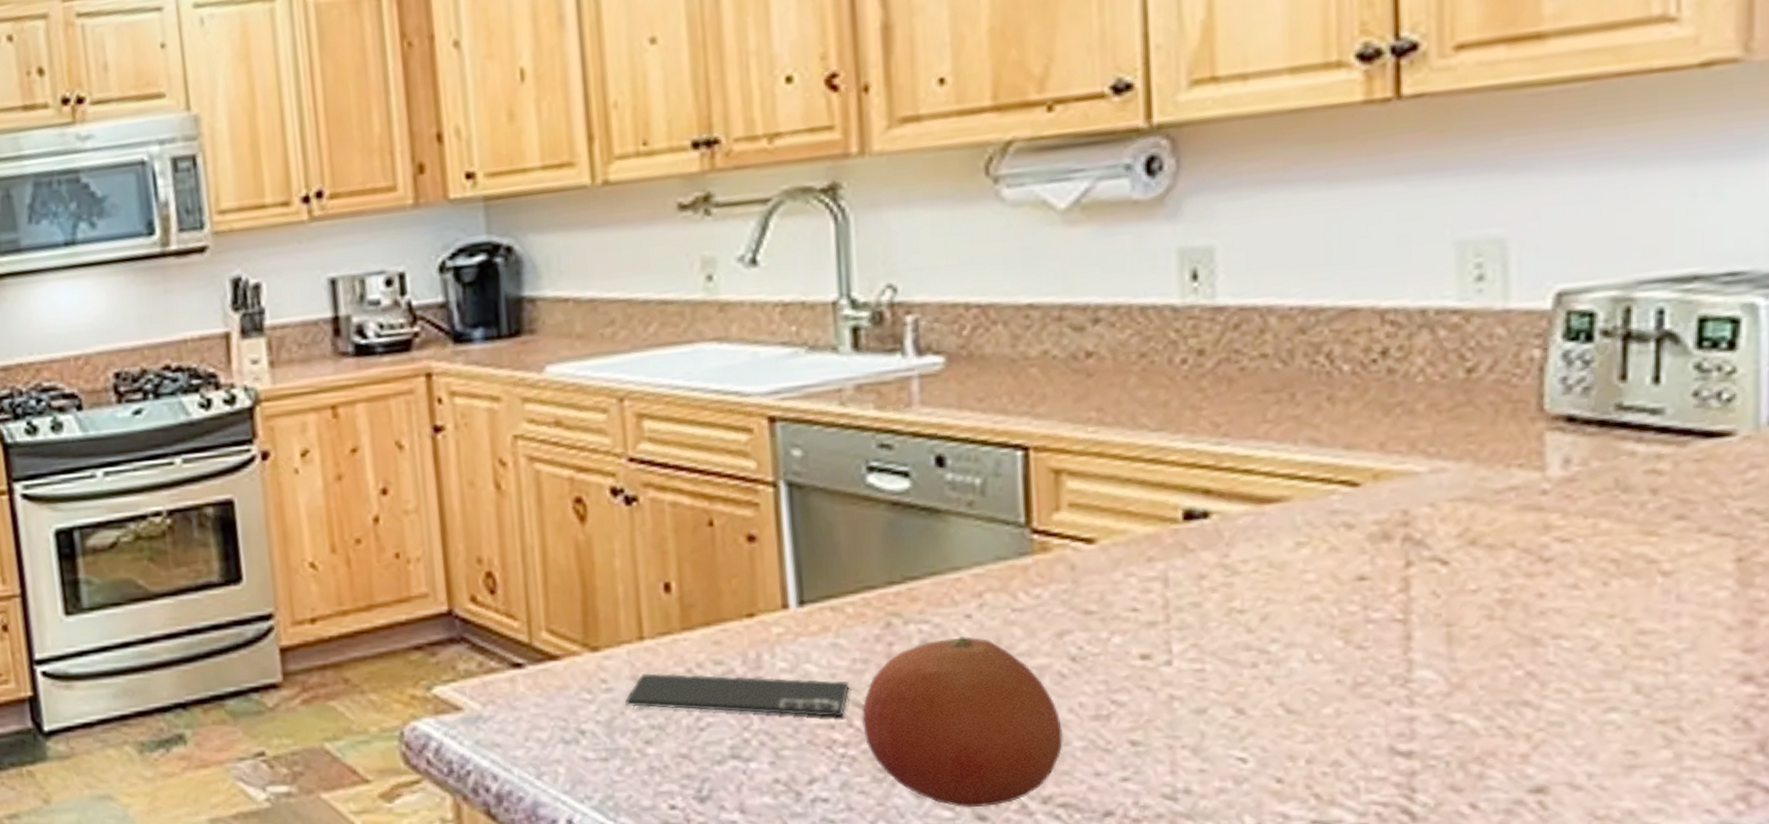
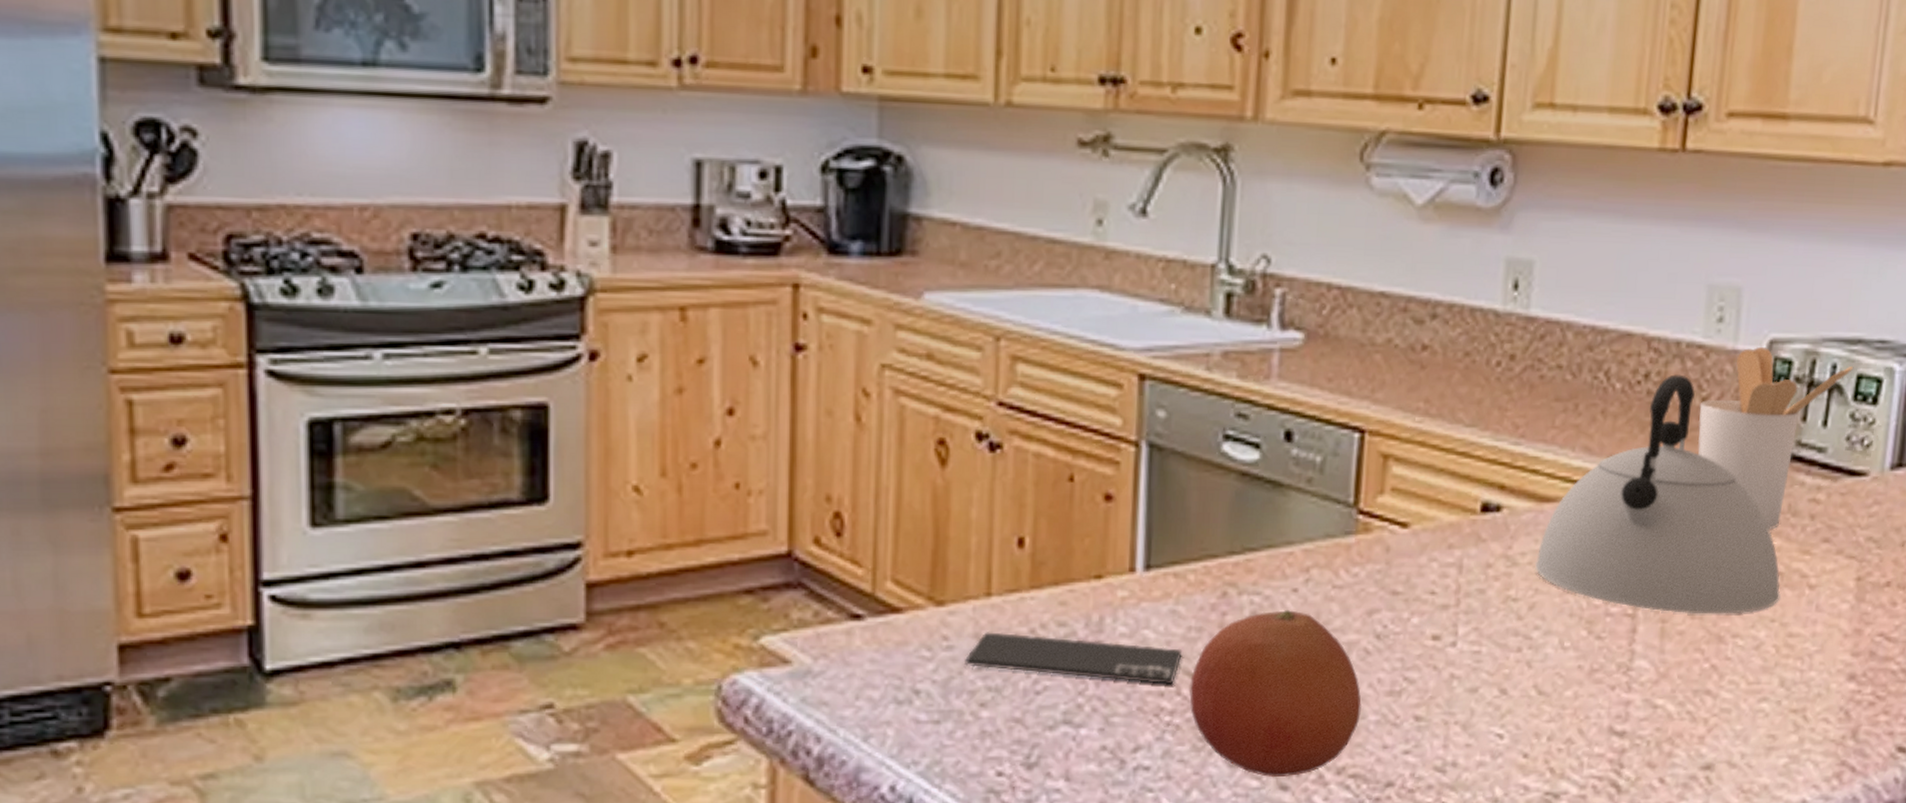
kettle: none [1261,346,1619,616] -> present [1534,374,1781,614]
utensil holder: none [1464,302,1692,511] -> present [1697,347,1854,530]

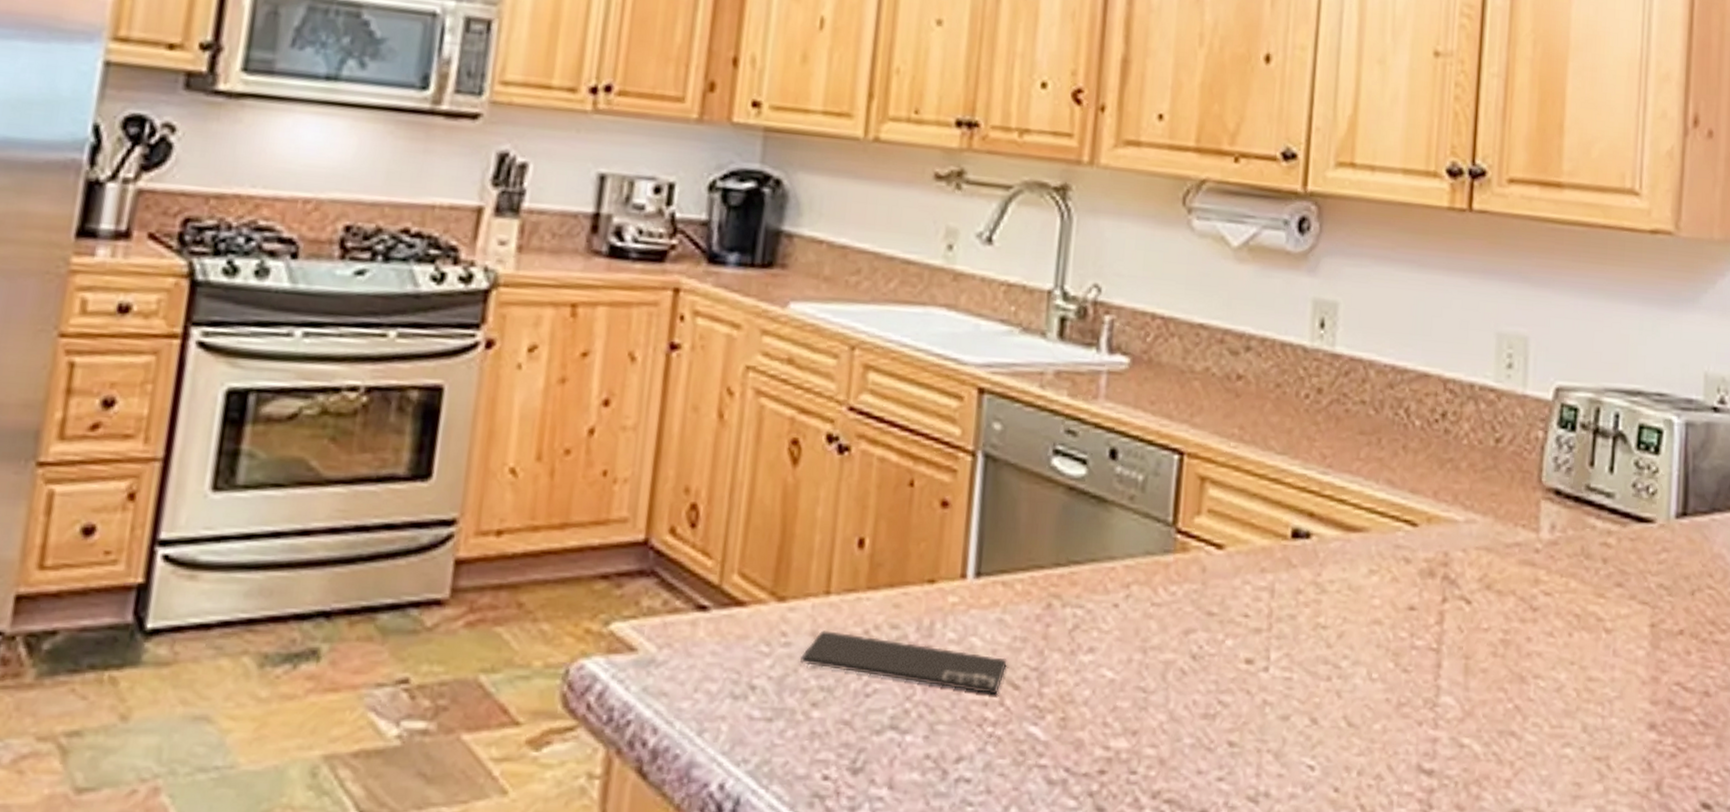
fruit: present [1188,610,1362,778] -> none [1011,625,1177,799]
kettle: present [1534,374,1781,614] -> none [1342,415,1578,654]
utensil holder: present [1697,347,1854,530] -> none [1493,393,1635,571]

